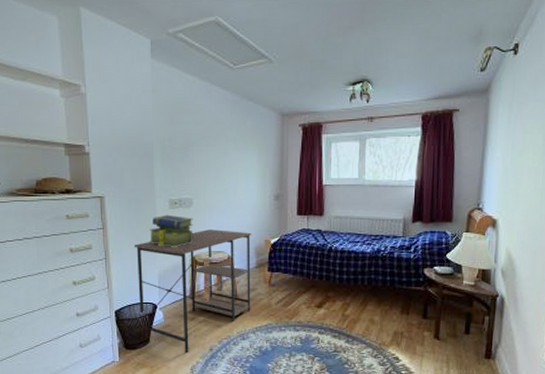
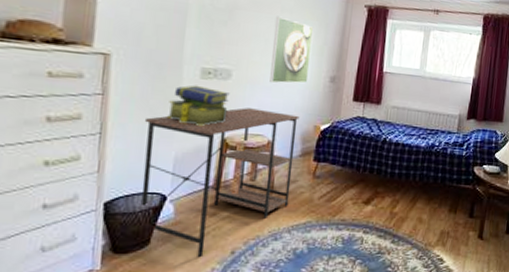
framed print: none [222,147,256,207] -> present [270,16,314,84]

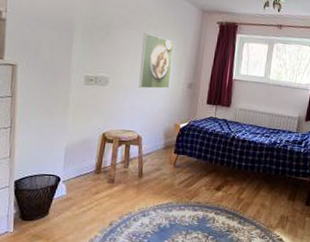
desk: present [141,108,300,258] -> none [41,108,163,227]
stack of books: present [167,85,230,127] -> none [60,90,107,124]

